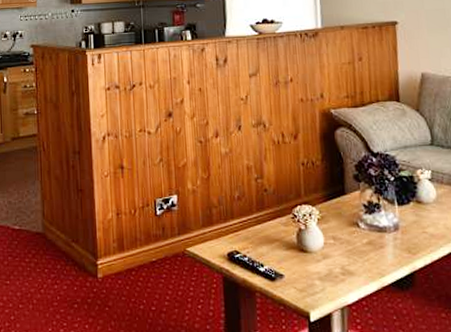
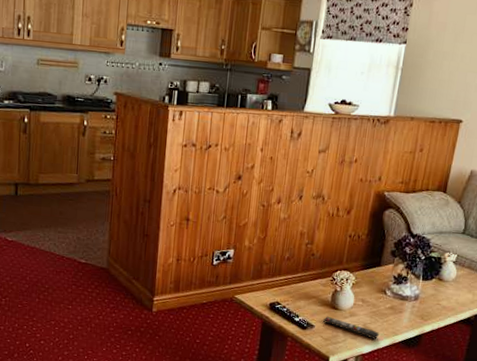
remote control: none [292,261,363,286] -> present [322,316,380,340]

